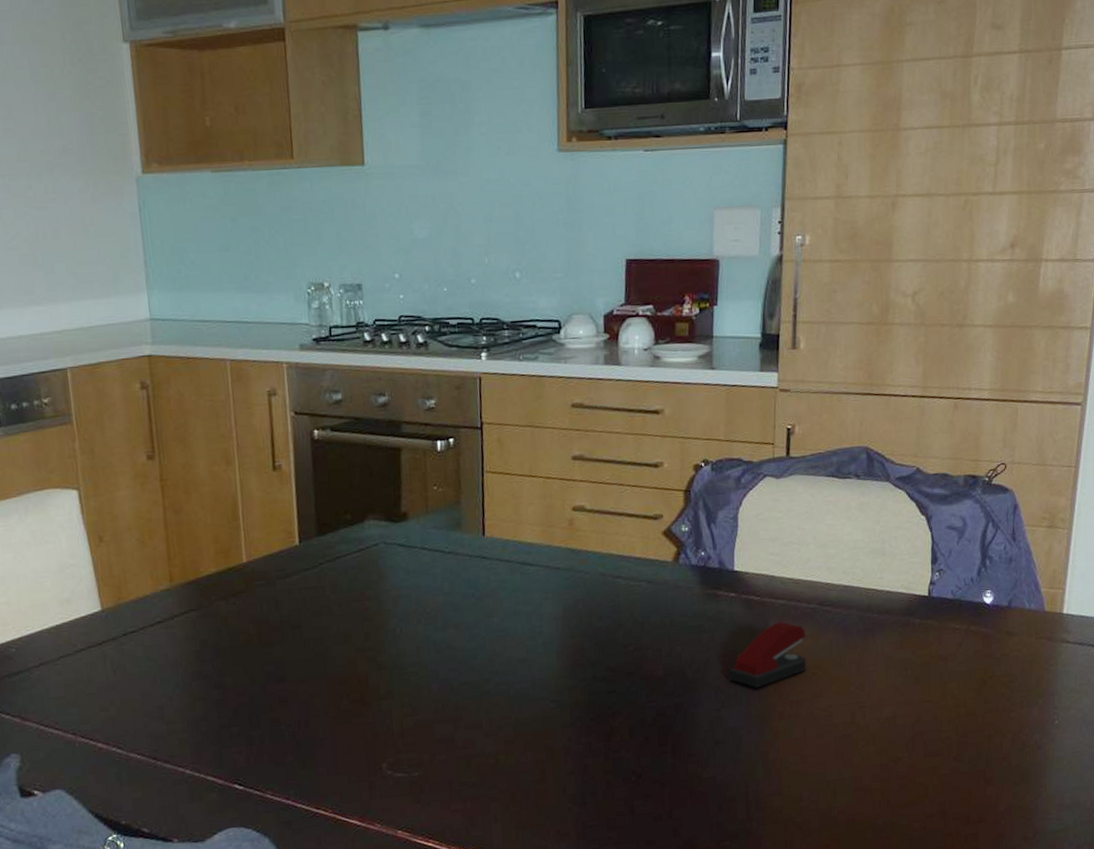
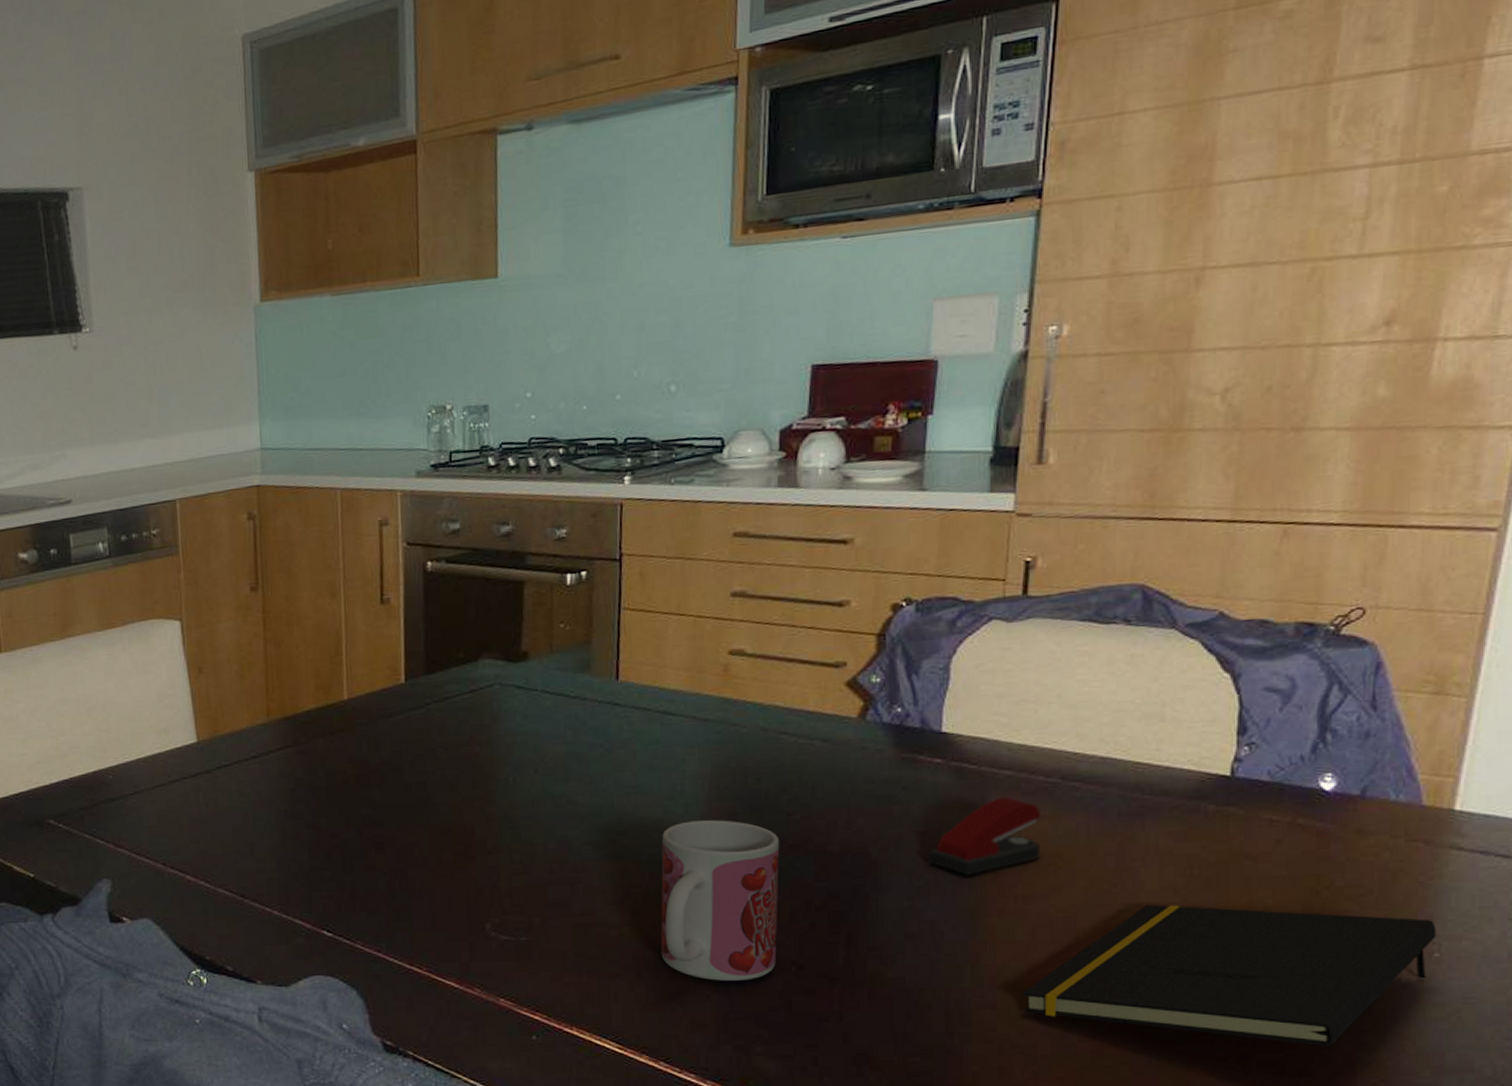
mug: none [526,655,621,795] -> present [660,820,780,981]
notepad: none [798,696,1056,799] -> present [1022,904,1436,1047]

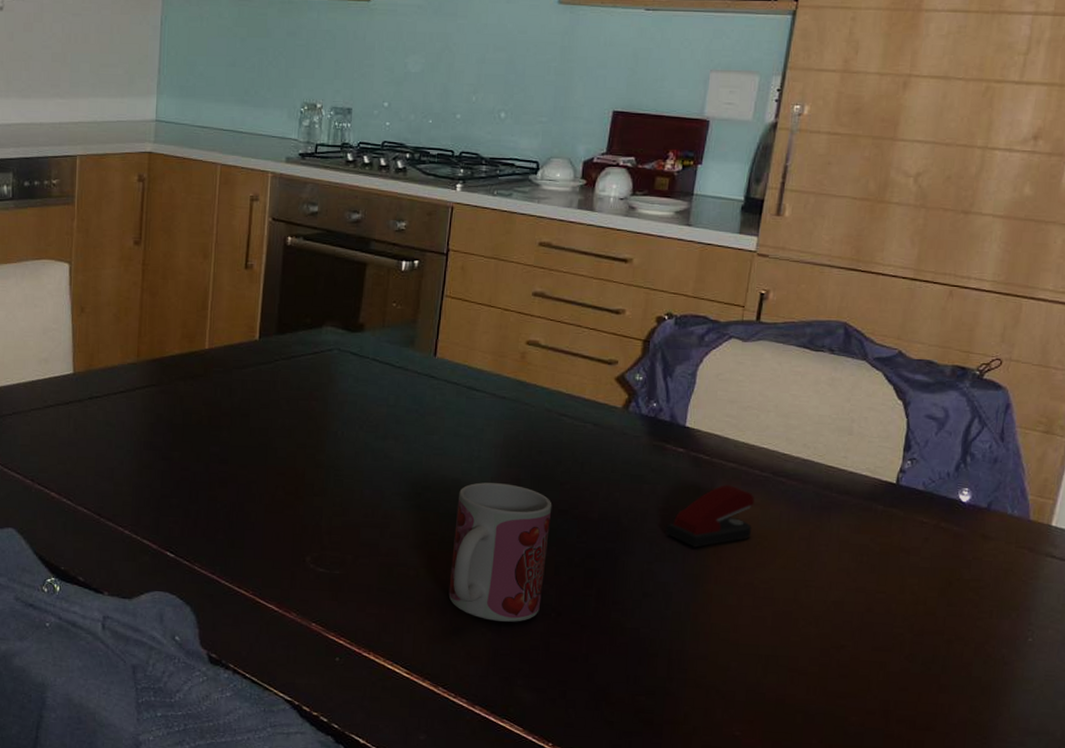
notepad: present [1022,904,1436,1047] -> none [727,582,1032,708]

